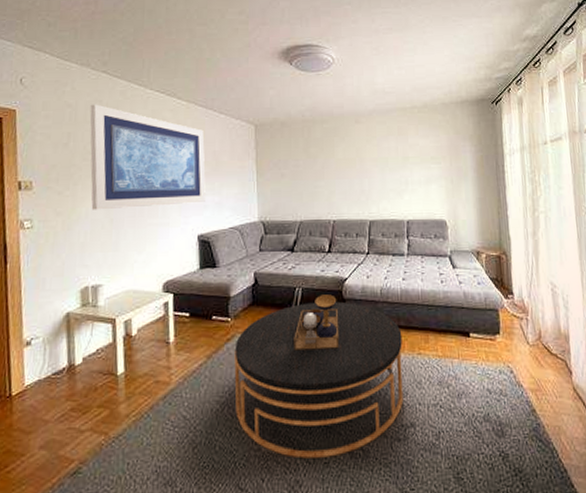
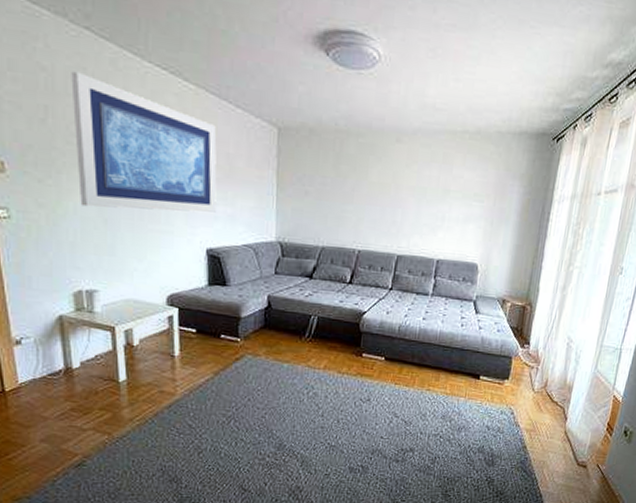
coffee table: present [234,294,404,459] -> none [241,325,414,470]

